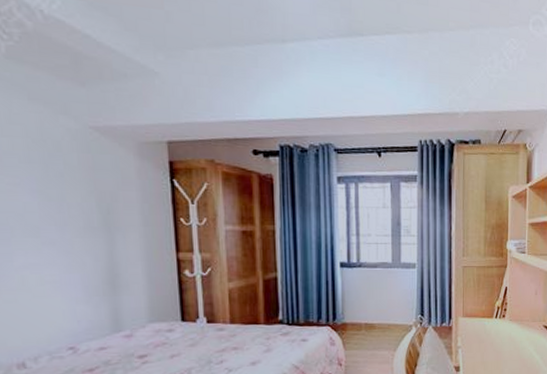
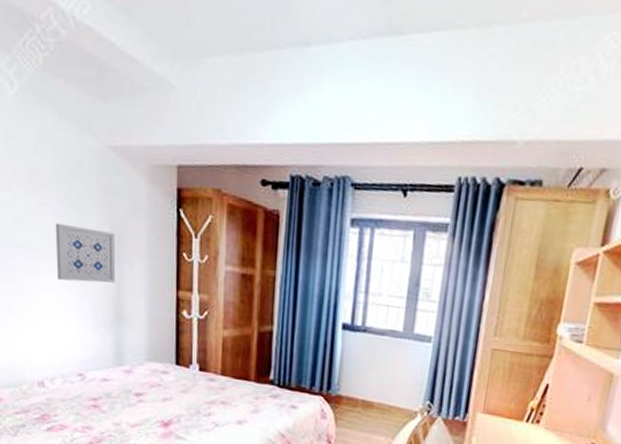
wall art: none [30,201,108,258] -> present [55,223,116,283]

